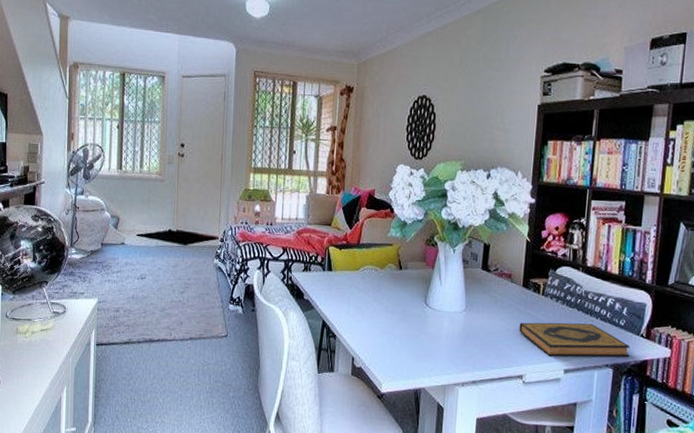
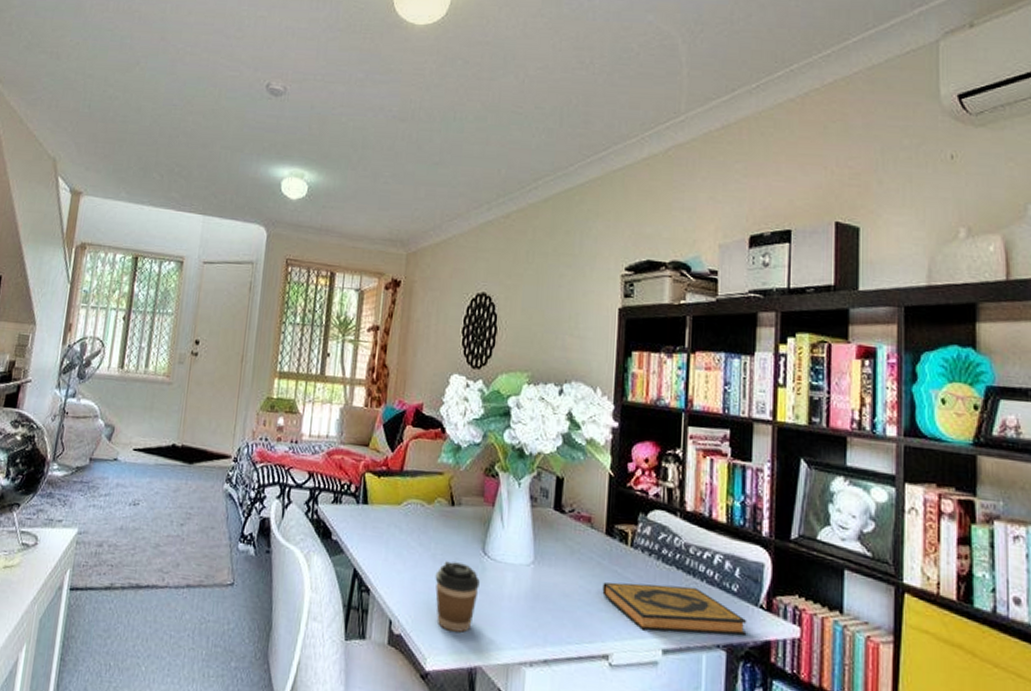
coffee cup: none [387,312,423,364] -> present [435,561,480,633]

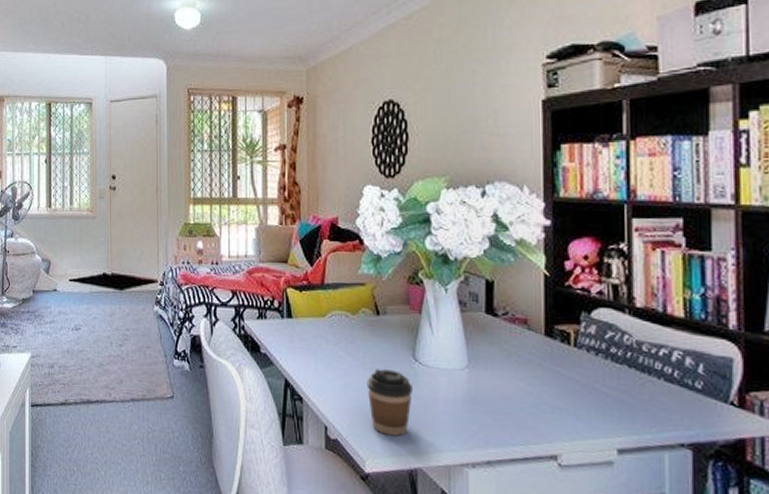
hardback book: present [602,582,747,637] -> none [545,383,716,435]

